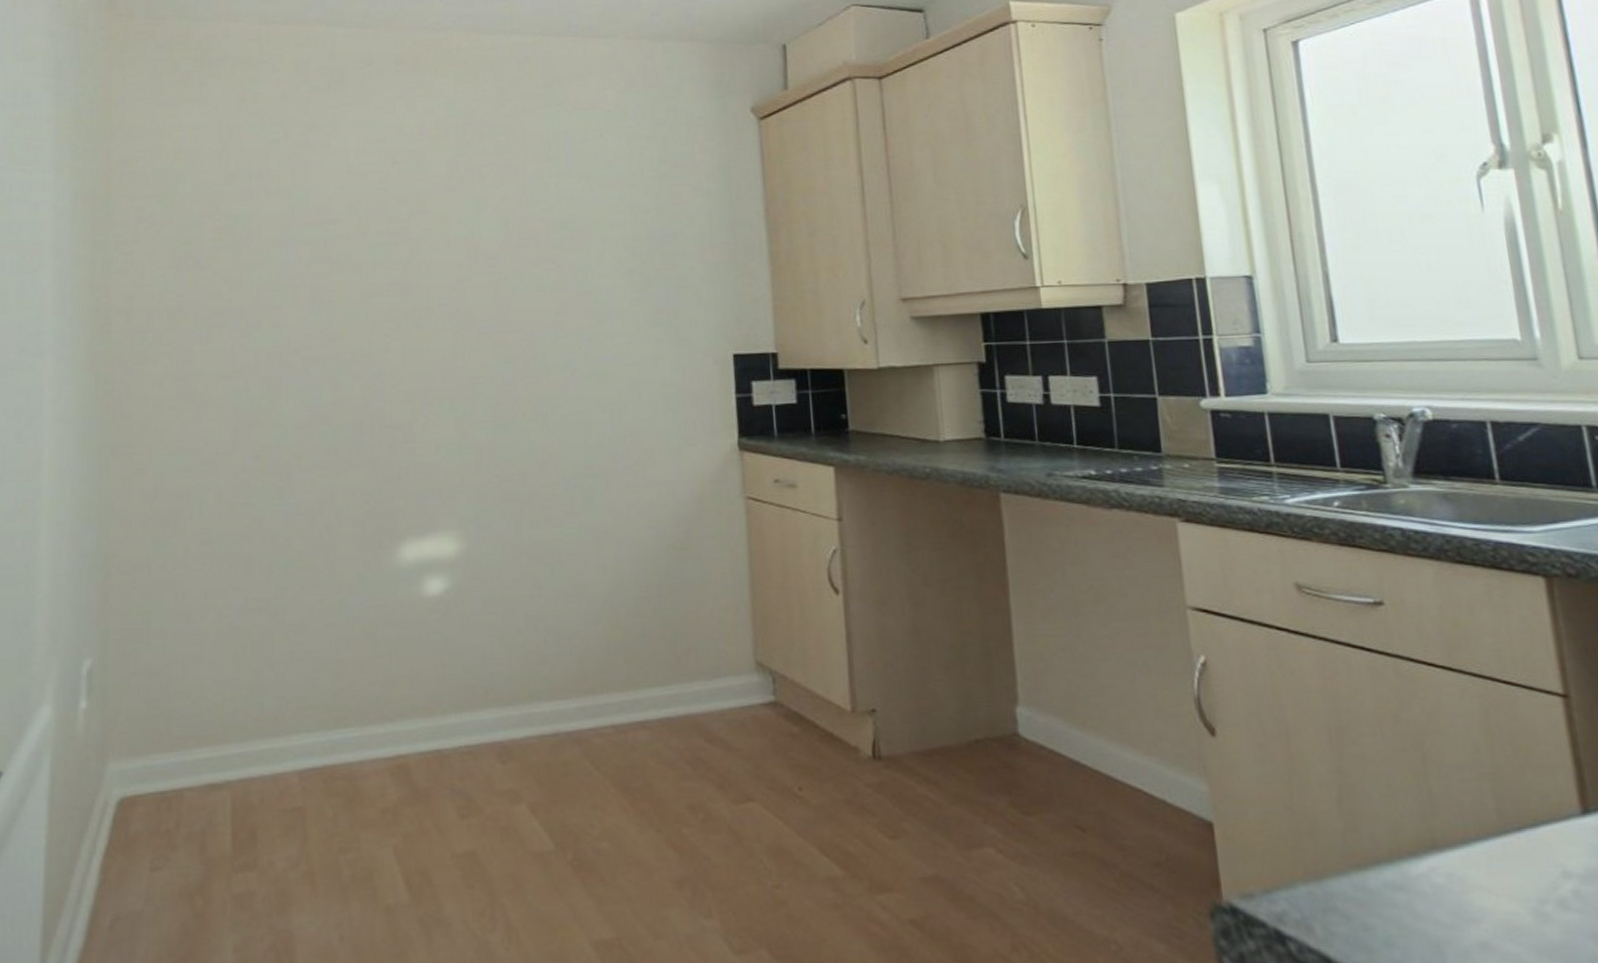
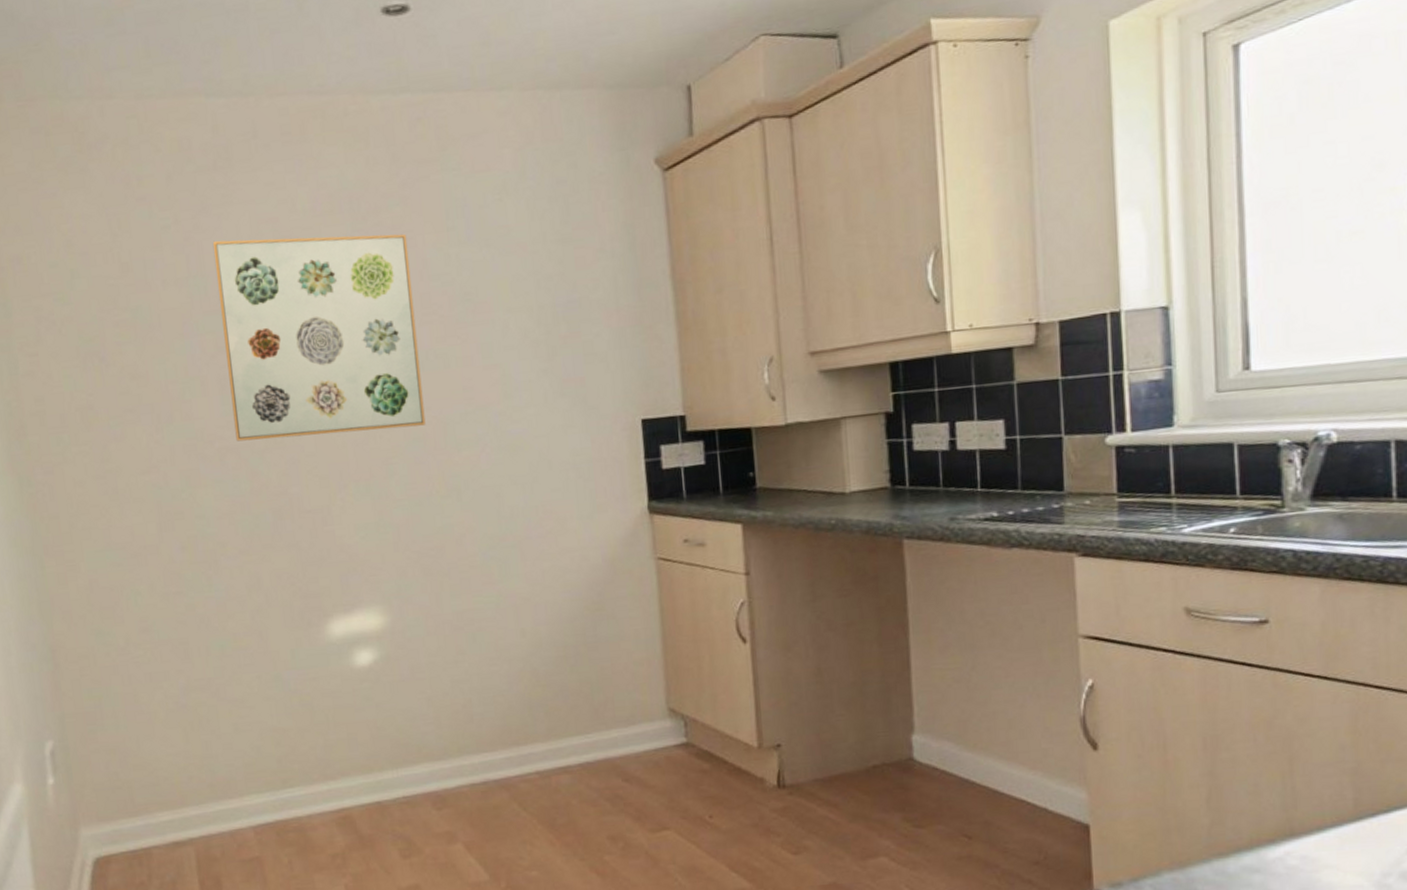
wall art: none [319,157,516,352] -> present [212,234,426,442]

